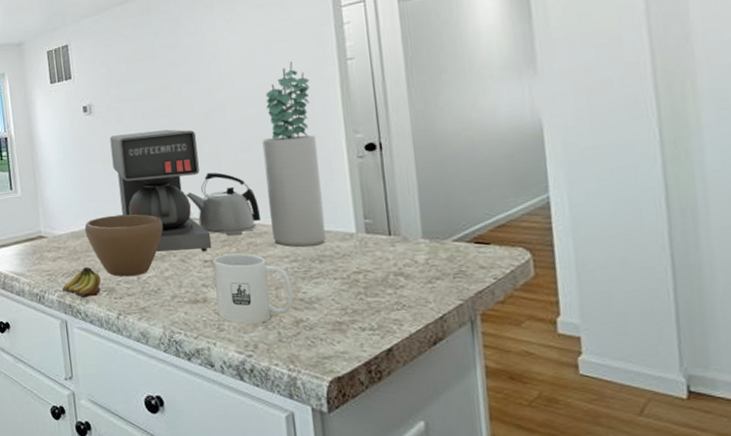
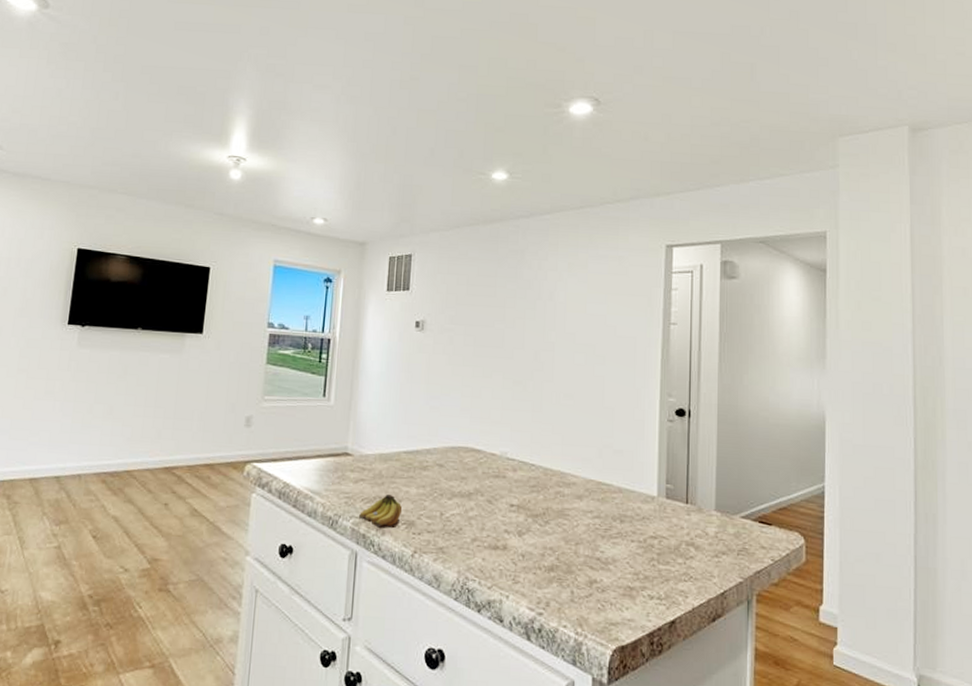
bowl: present [84,214,163,277] -> none [394,441,476,512]
coffee maker: present [110,129,212,252] -> none [430,357,523,495]
kettle: present [185,172,261,236] -> none [503,412,572,482]
mug: present [212,253,294,324] -> none [516,500,592,580]
vase: present [262,61,326,247] -> none [581,316,635,504]

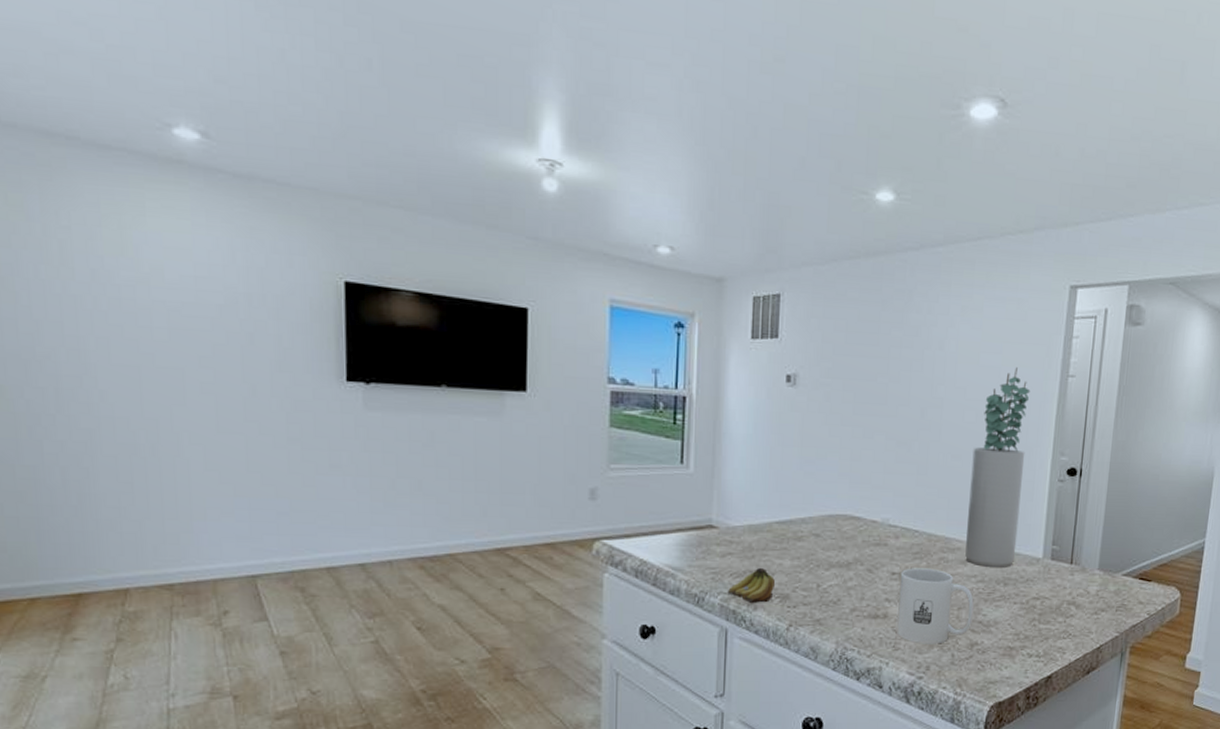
mug: none [516,500,592,580] -> present [897,568,975,644]
vase: none [581,316,635,504] -> present [965,367,1031,567]

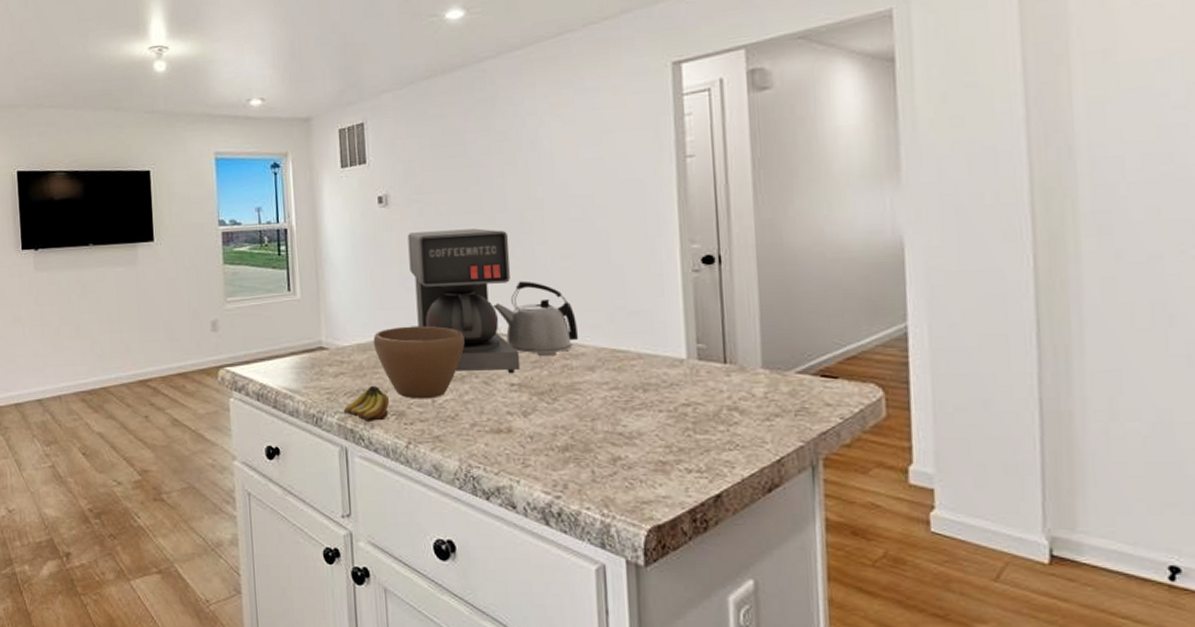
bowl: none [765,510,855,583] -> present [373,325,465,399]
coffee maker: none [805,416,908,563] -> present [407,228,521,374]
kettle: none [884,475,958,548] -> present [492,280,579,356]
mug: present [897,568,975,644] -> none [520,377,612,460]
vase: present [965,367,1031,567] -> none [584,156,653,372]

